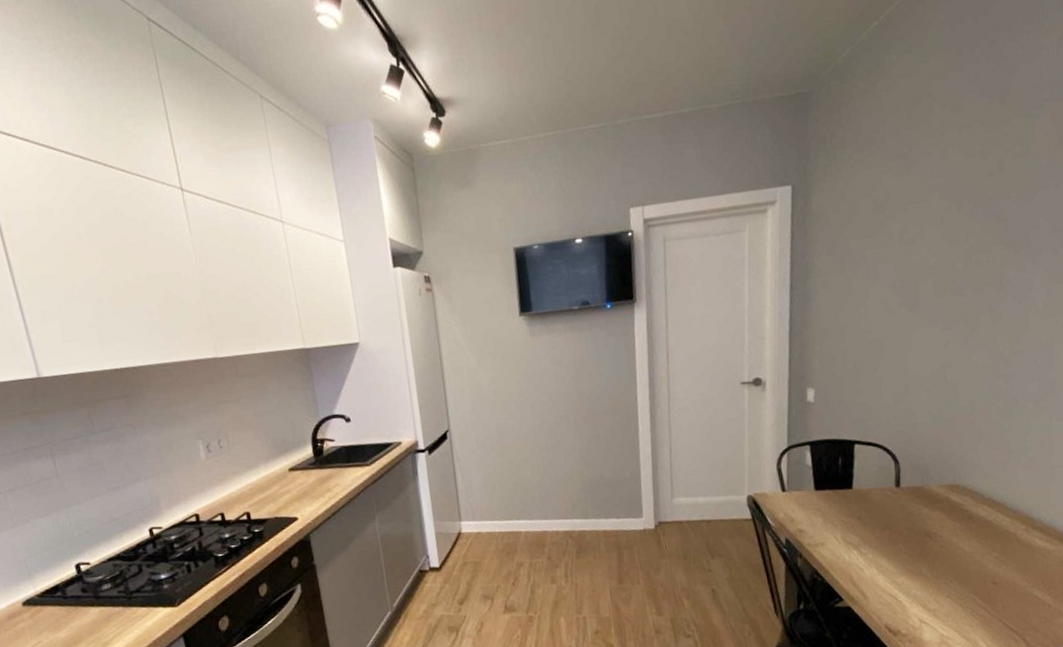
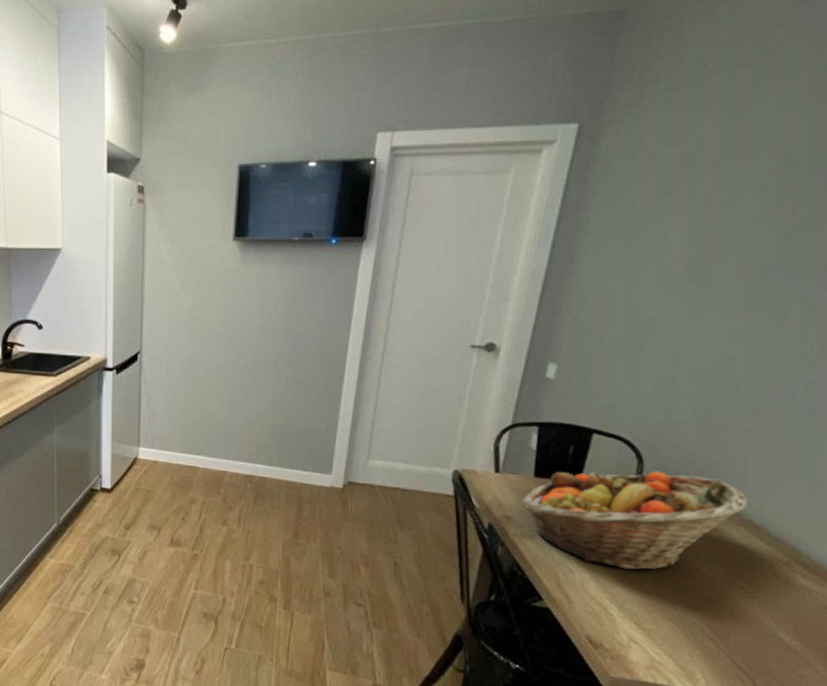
fruit basket: none [809,467,986,559] -> present [521,471,748,570]

